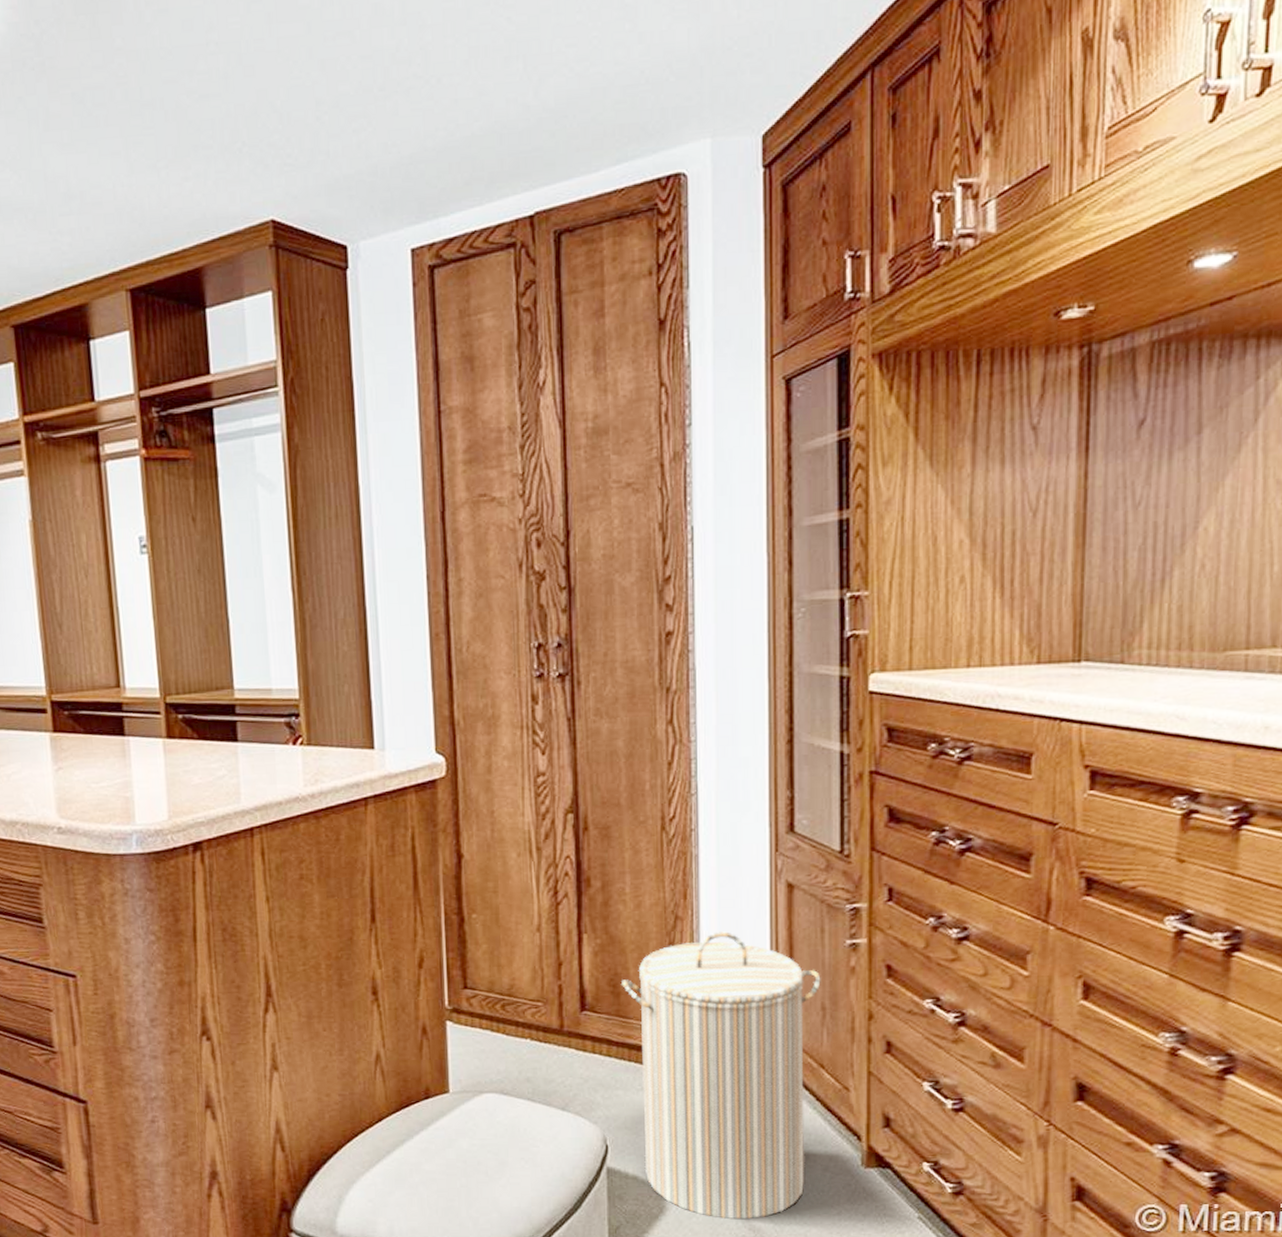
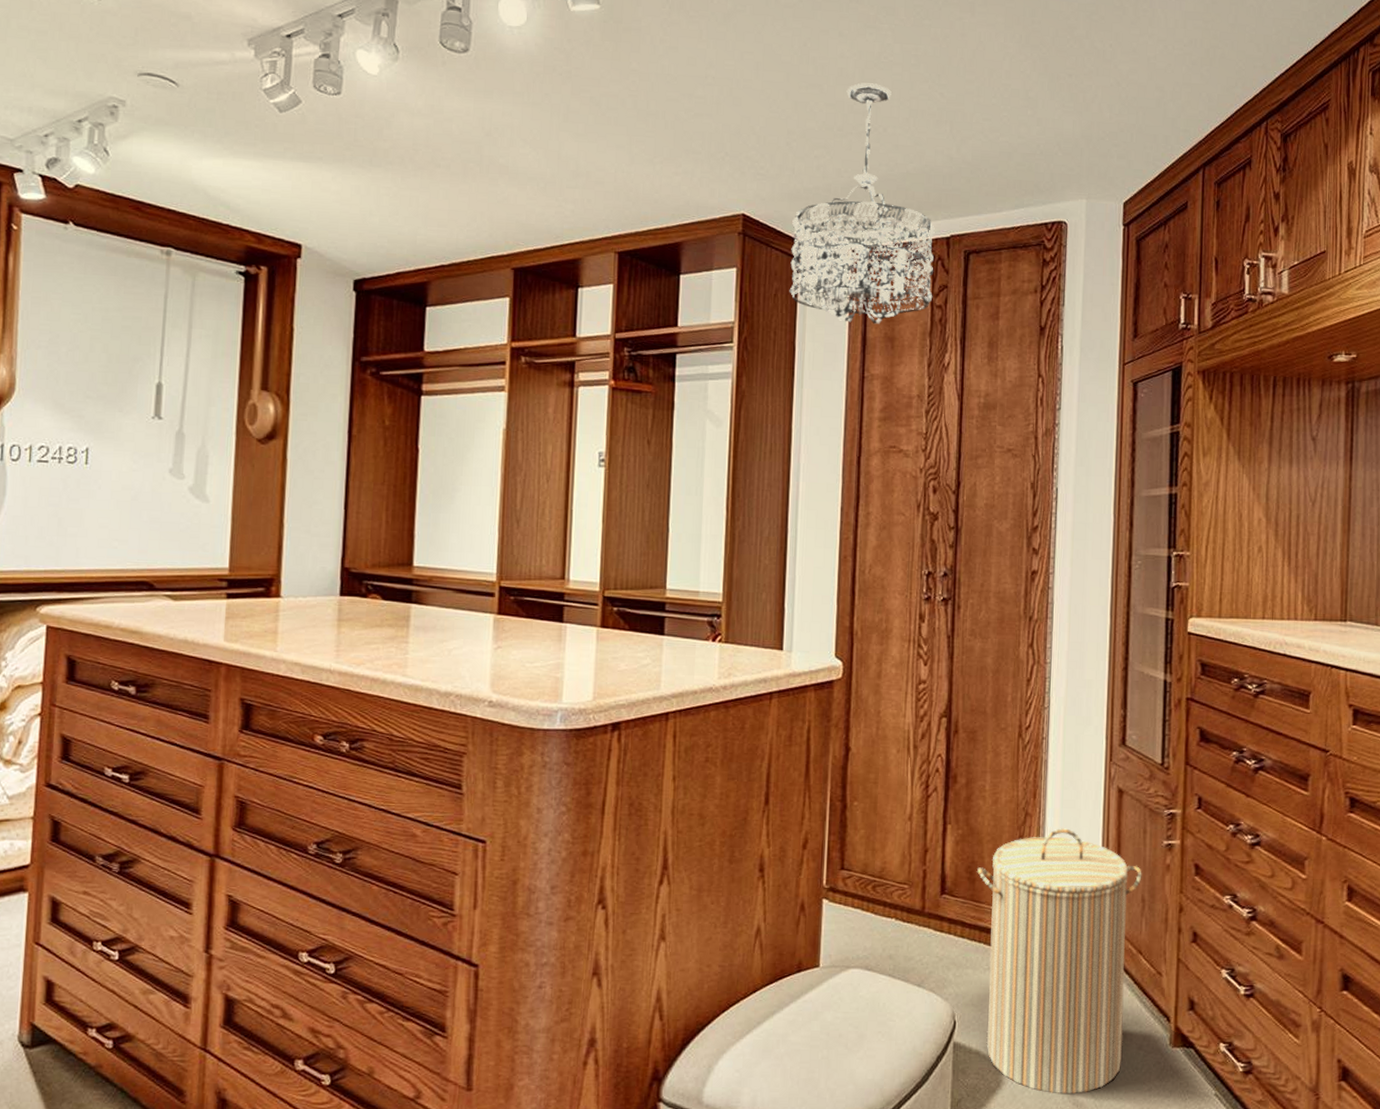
chandelier: none [333,18,518,344] -> present [789,82,935,325]

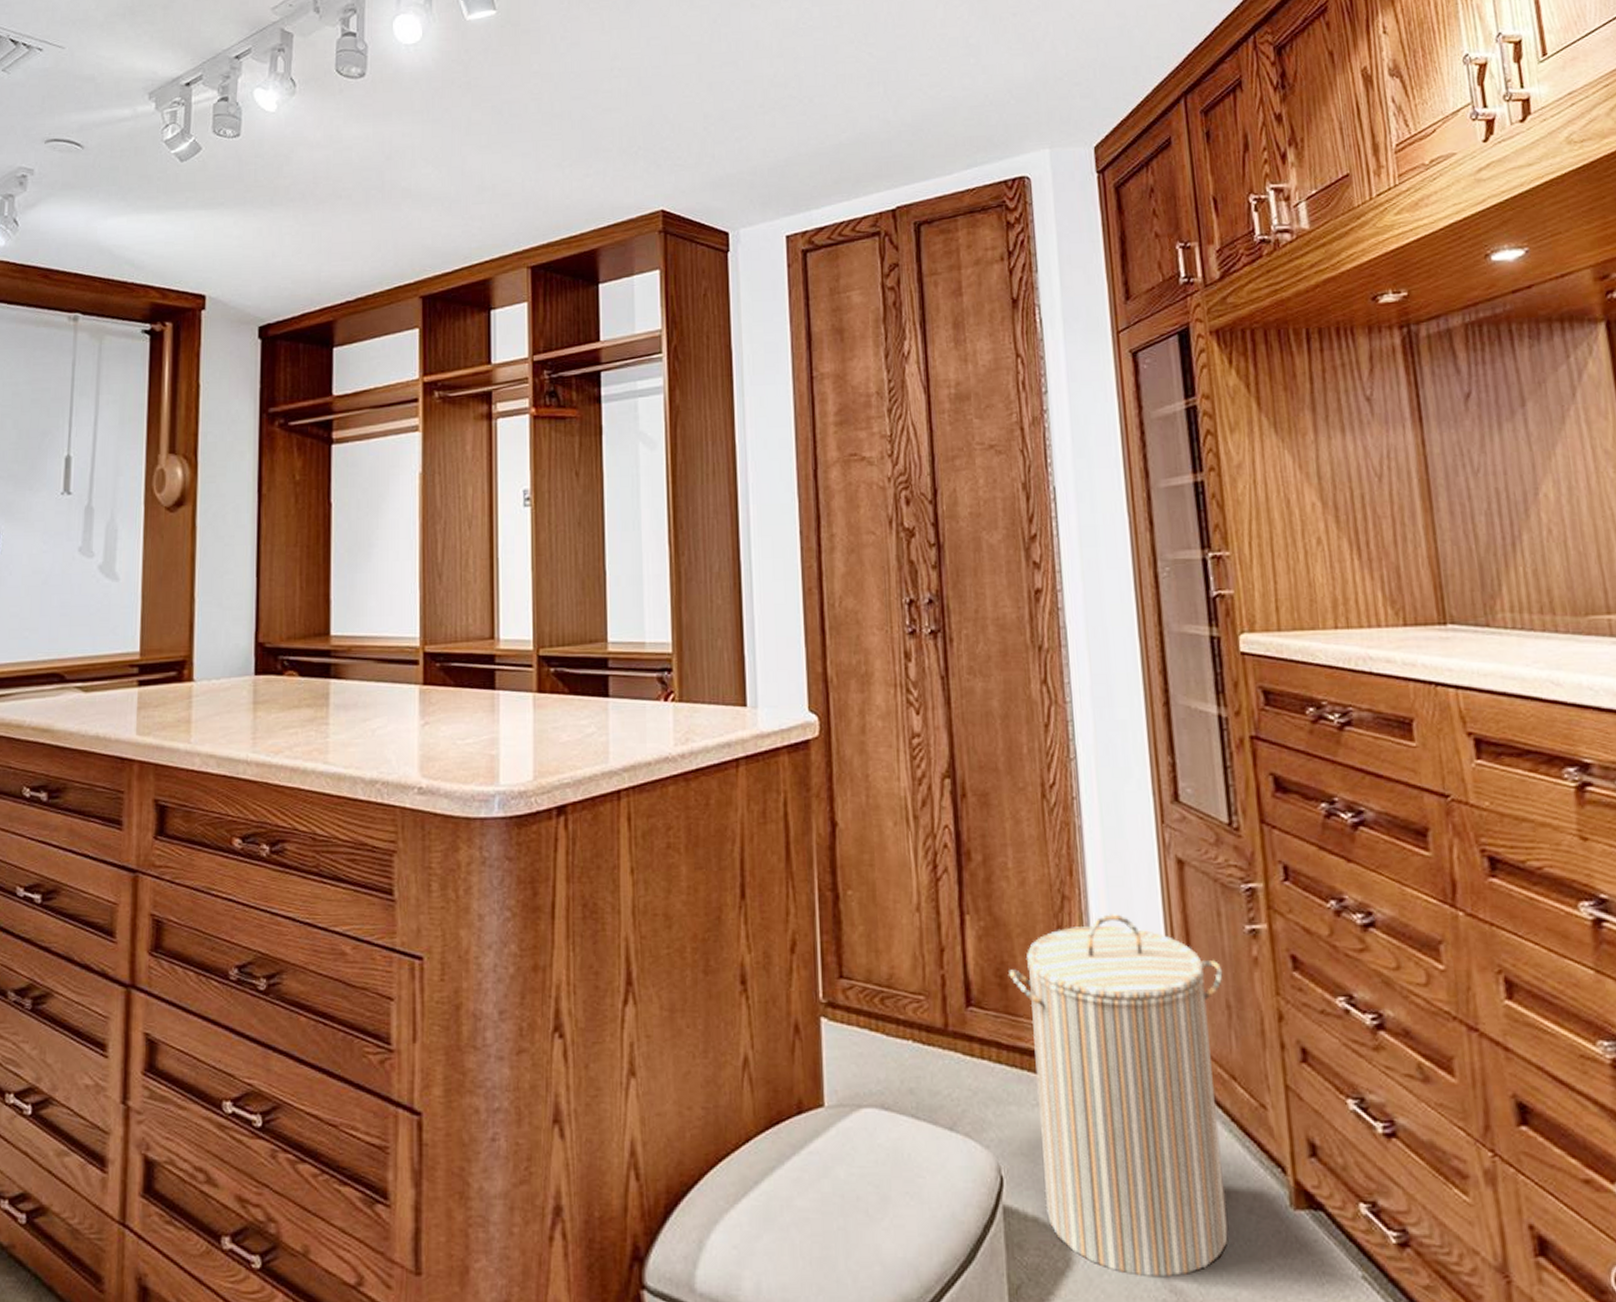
chandelier: present [789,82,935,325] -> none [717,52,883,317]

